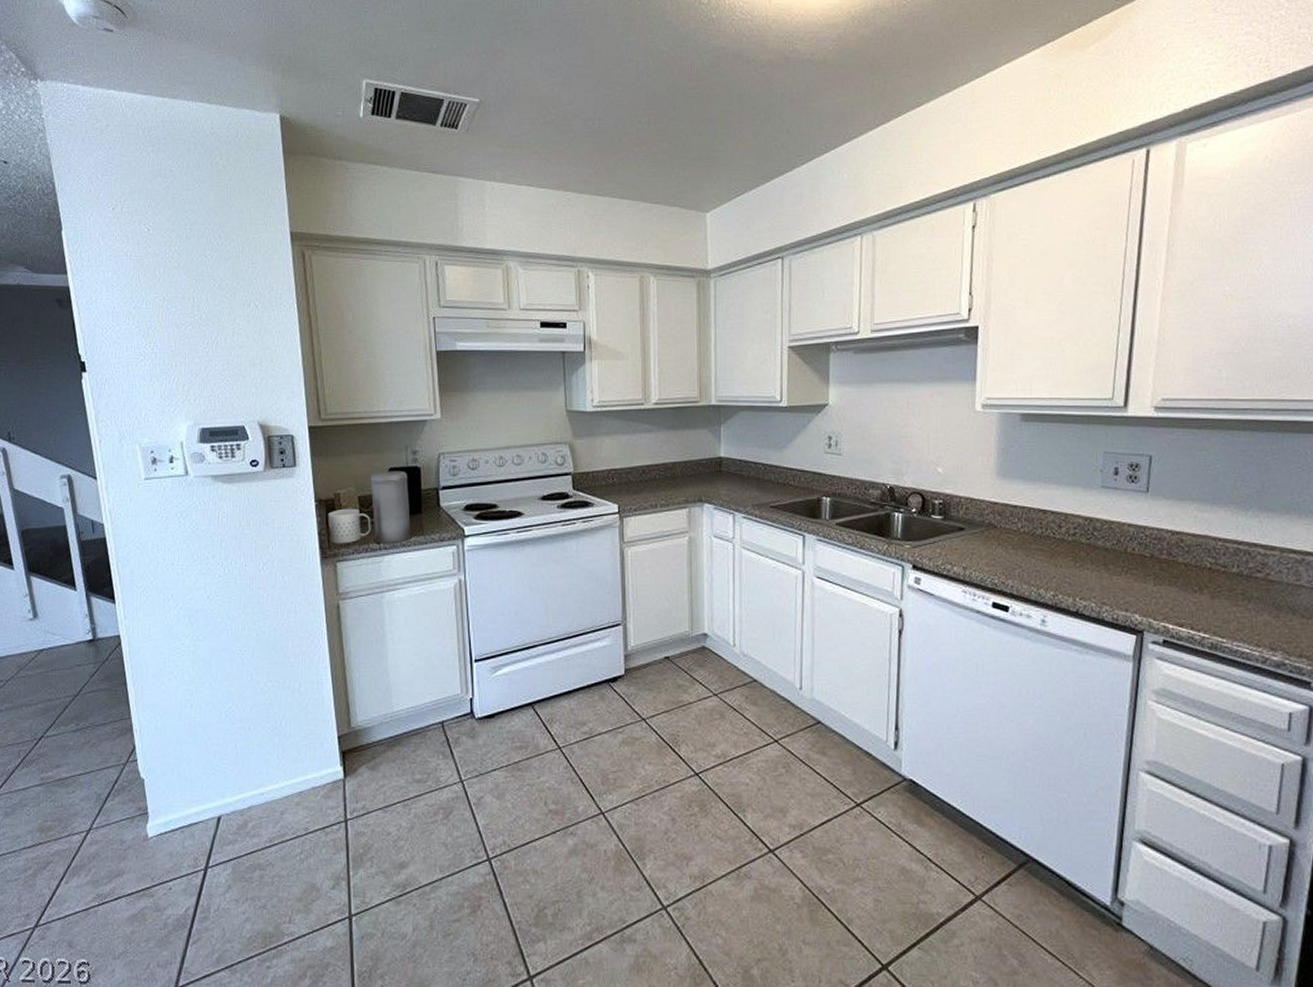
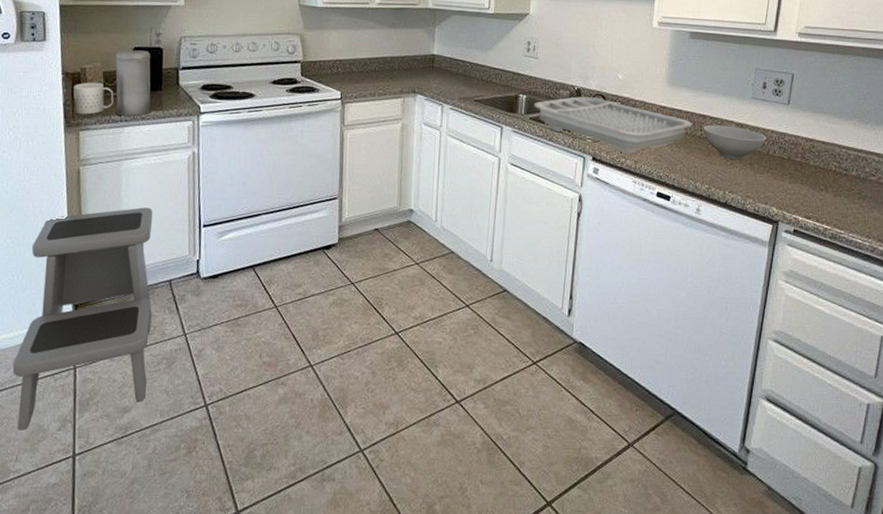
step stool: none [281,643,425,889] -> present [12,207,153,430]
dish rack: none [840,496,1031,559] -> present [534,96,693,154]
bowl: none [1044,520,1123,561] -> present [703,124,767,160]

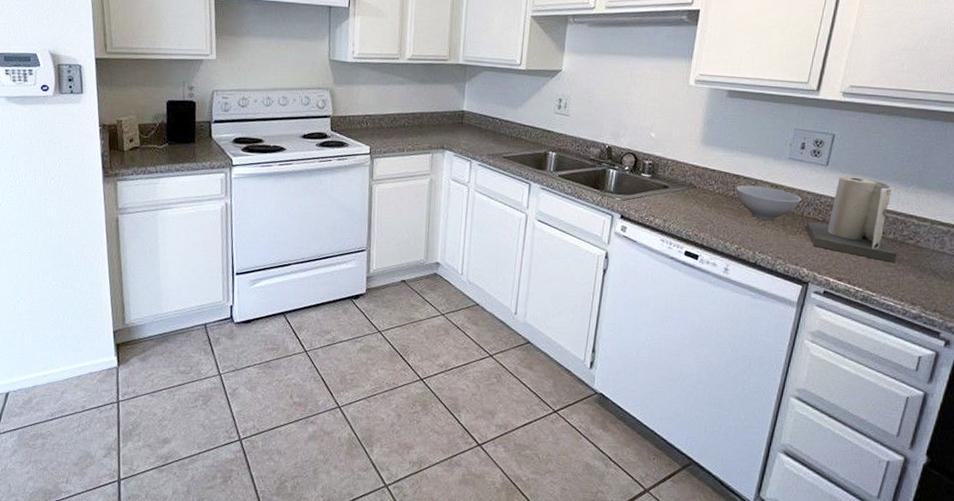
step stool: present [12,207,153,430] -> none [61,255,189,456]
mug: present [73,82,114,115] -> none [110,134,150,166]
canister: present [115,50,151,117] -> none [150,103,185,169]
dish rack: present [534,96,693,154] -> none [563,154,726,213]
paper towel roll: none [771,114,861,199] -> present [804,175,898,262]

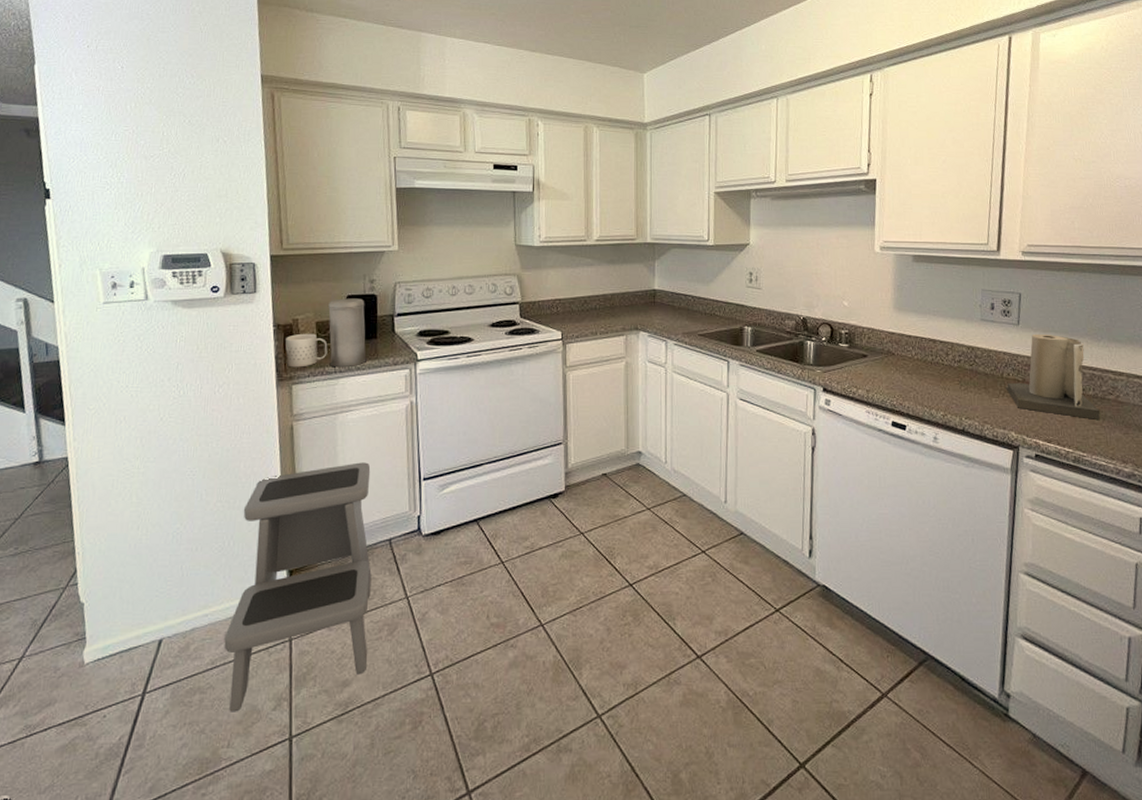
step stool: none [61,255,189,456] -> present [224,462,372,712]
mug: none [110,134,150,166] -> present [285,333,328,368]
canister: none [150,103,185,169] -> present [328,298,367,368]
bowl: present [736,185,802,221] -> none [934,349,999,385]

